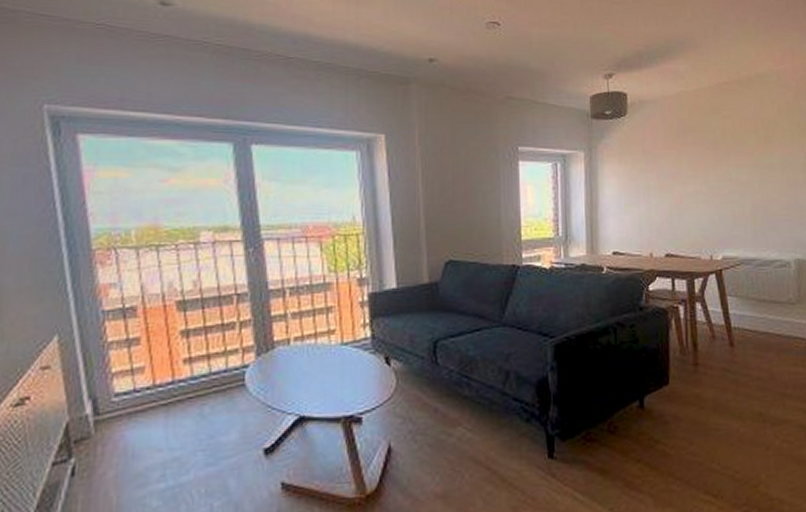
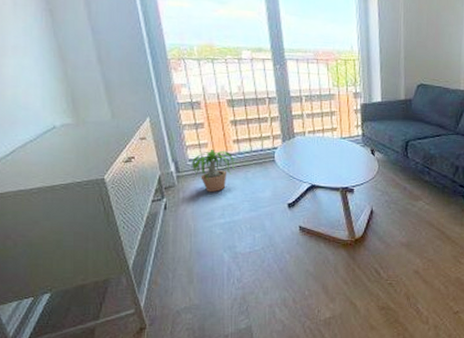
potted plant: none [114,374,190,442] -> present [190,149,239,193]

